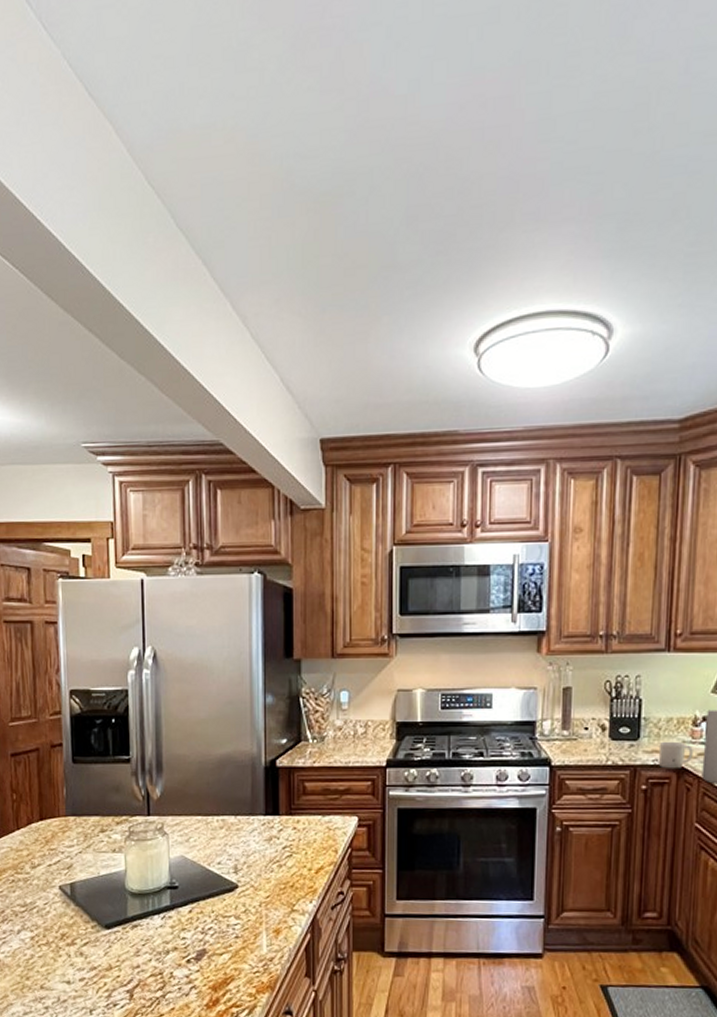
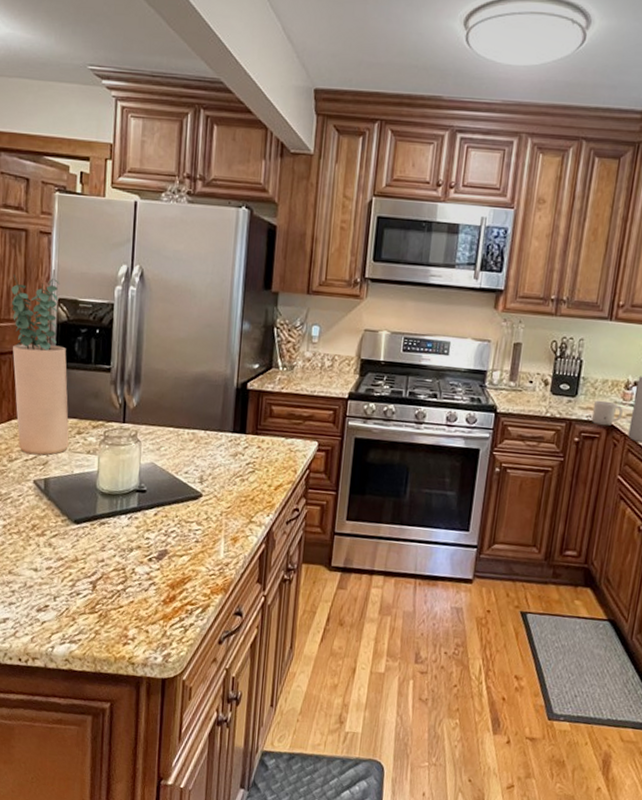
vase: none [21,660,93,858] -> present [11,269,69,455]

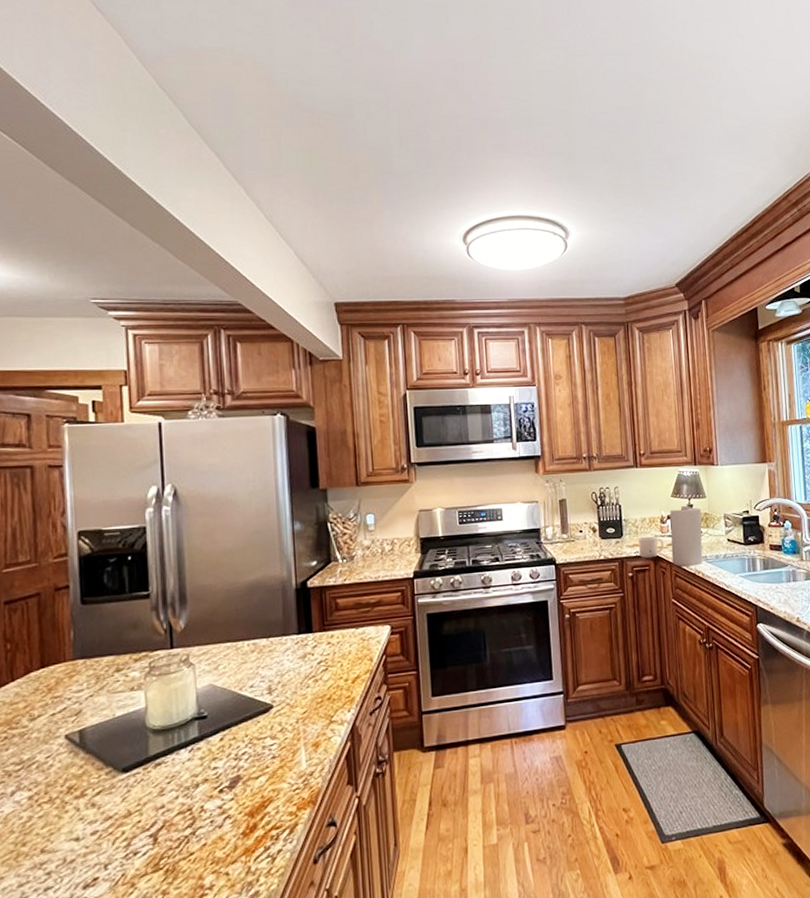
vase: present [11,269,69,455] -> none [17,502,107,707]

